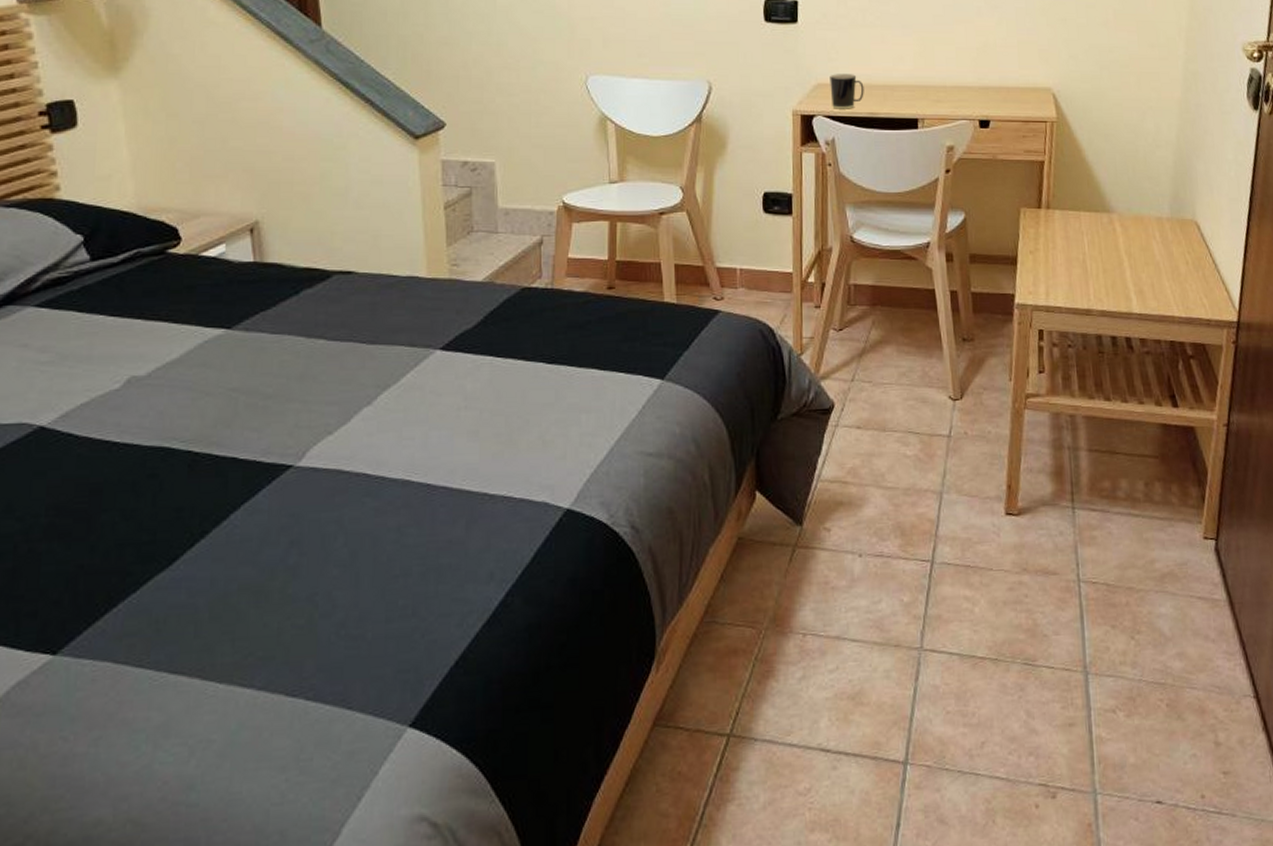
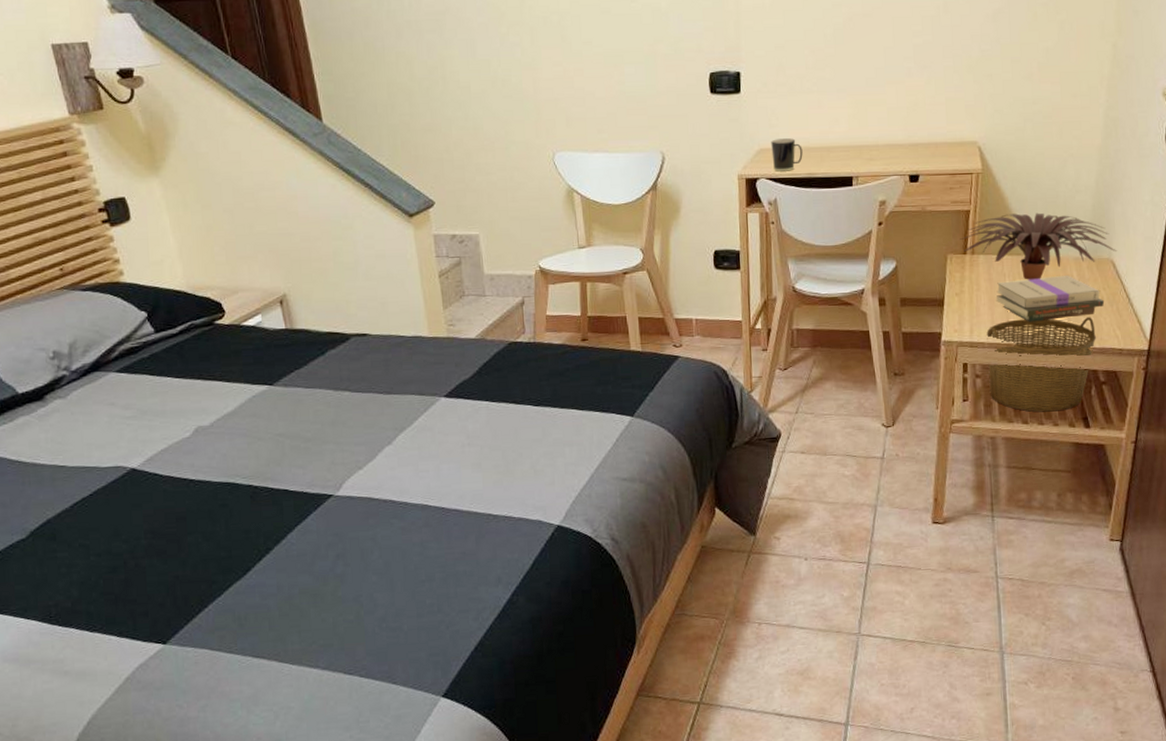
plant: none [1034,167,1202,240] -> present [960,213,1118,280]
basket: none [1064,282,1182,388] -> present [986,317,1096,412]
books: none [1073,235,1190,286] -> present [995,275,1105,322]

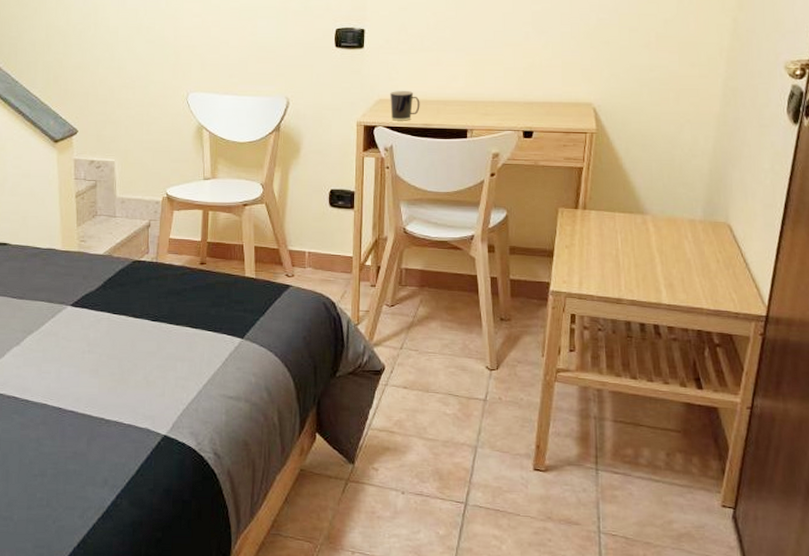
plant: present [960,213,1118,280] -> none [572,173,735,238]
basket: present [986,317,1096,412] -> none [596,275,711,370]
books: present [995,275,1105,322] -> none [606,235,721,279]

